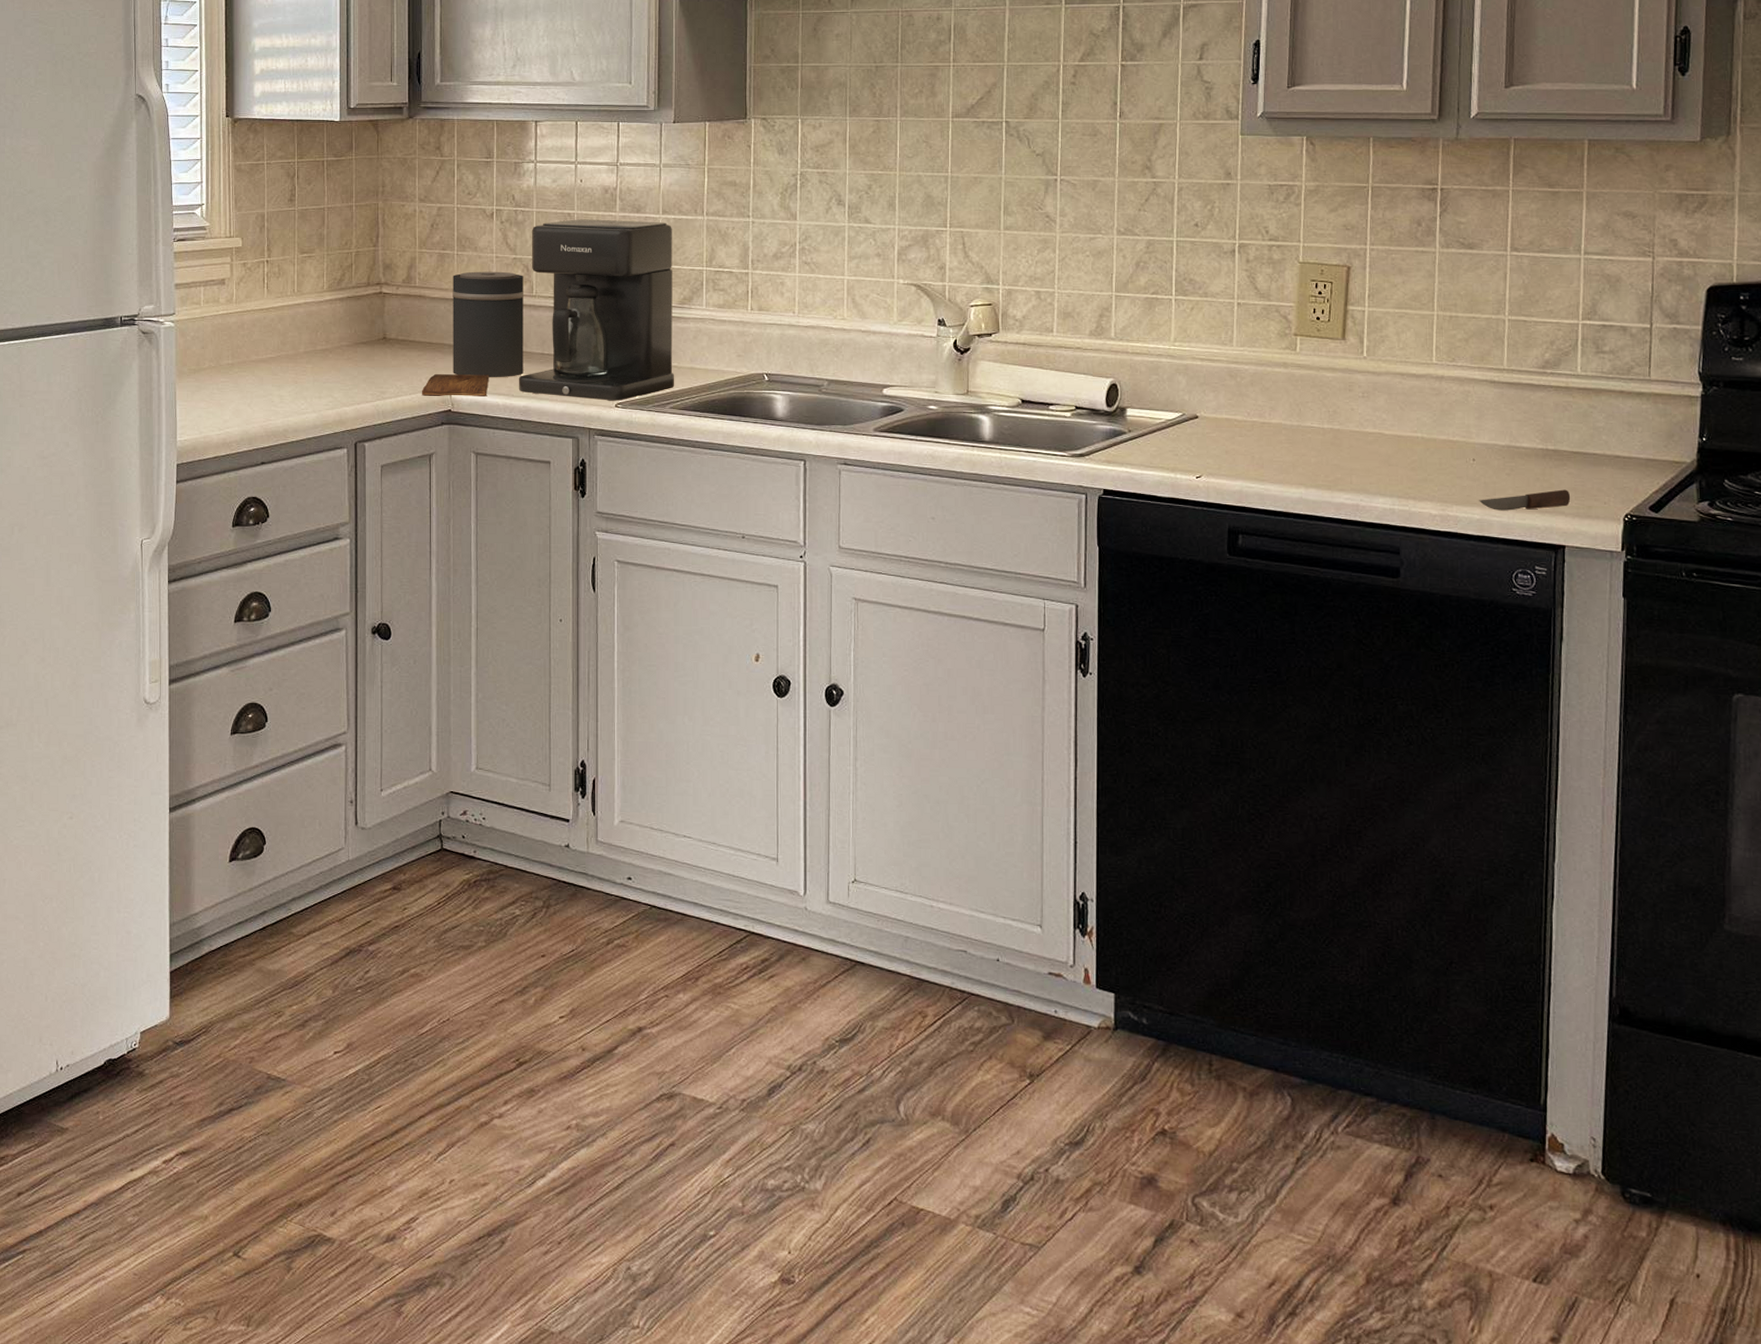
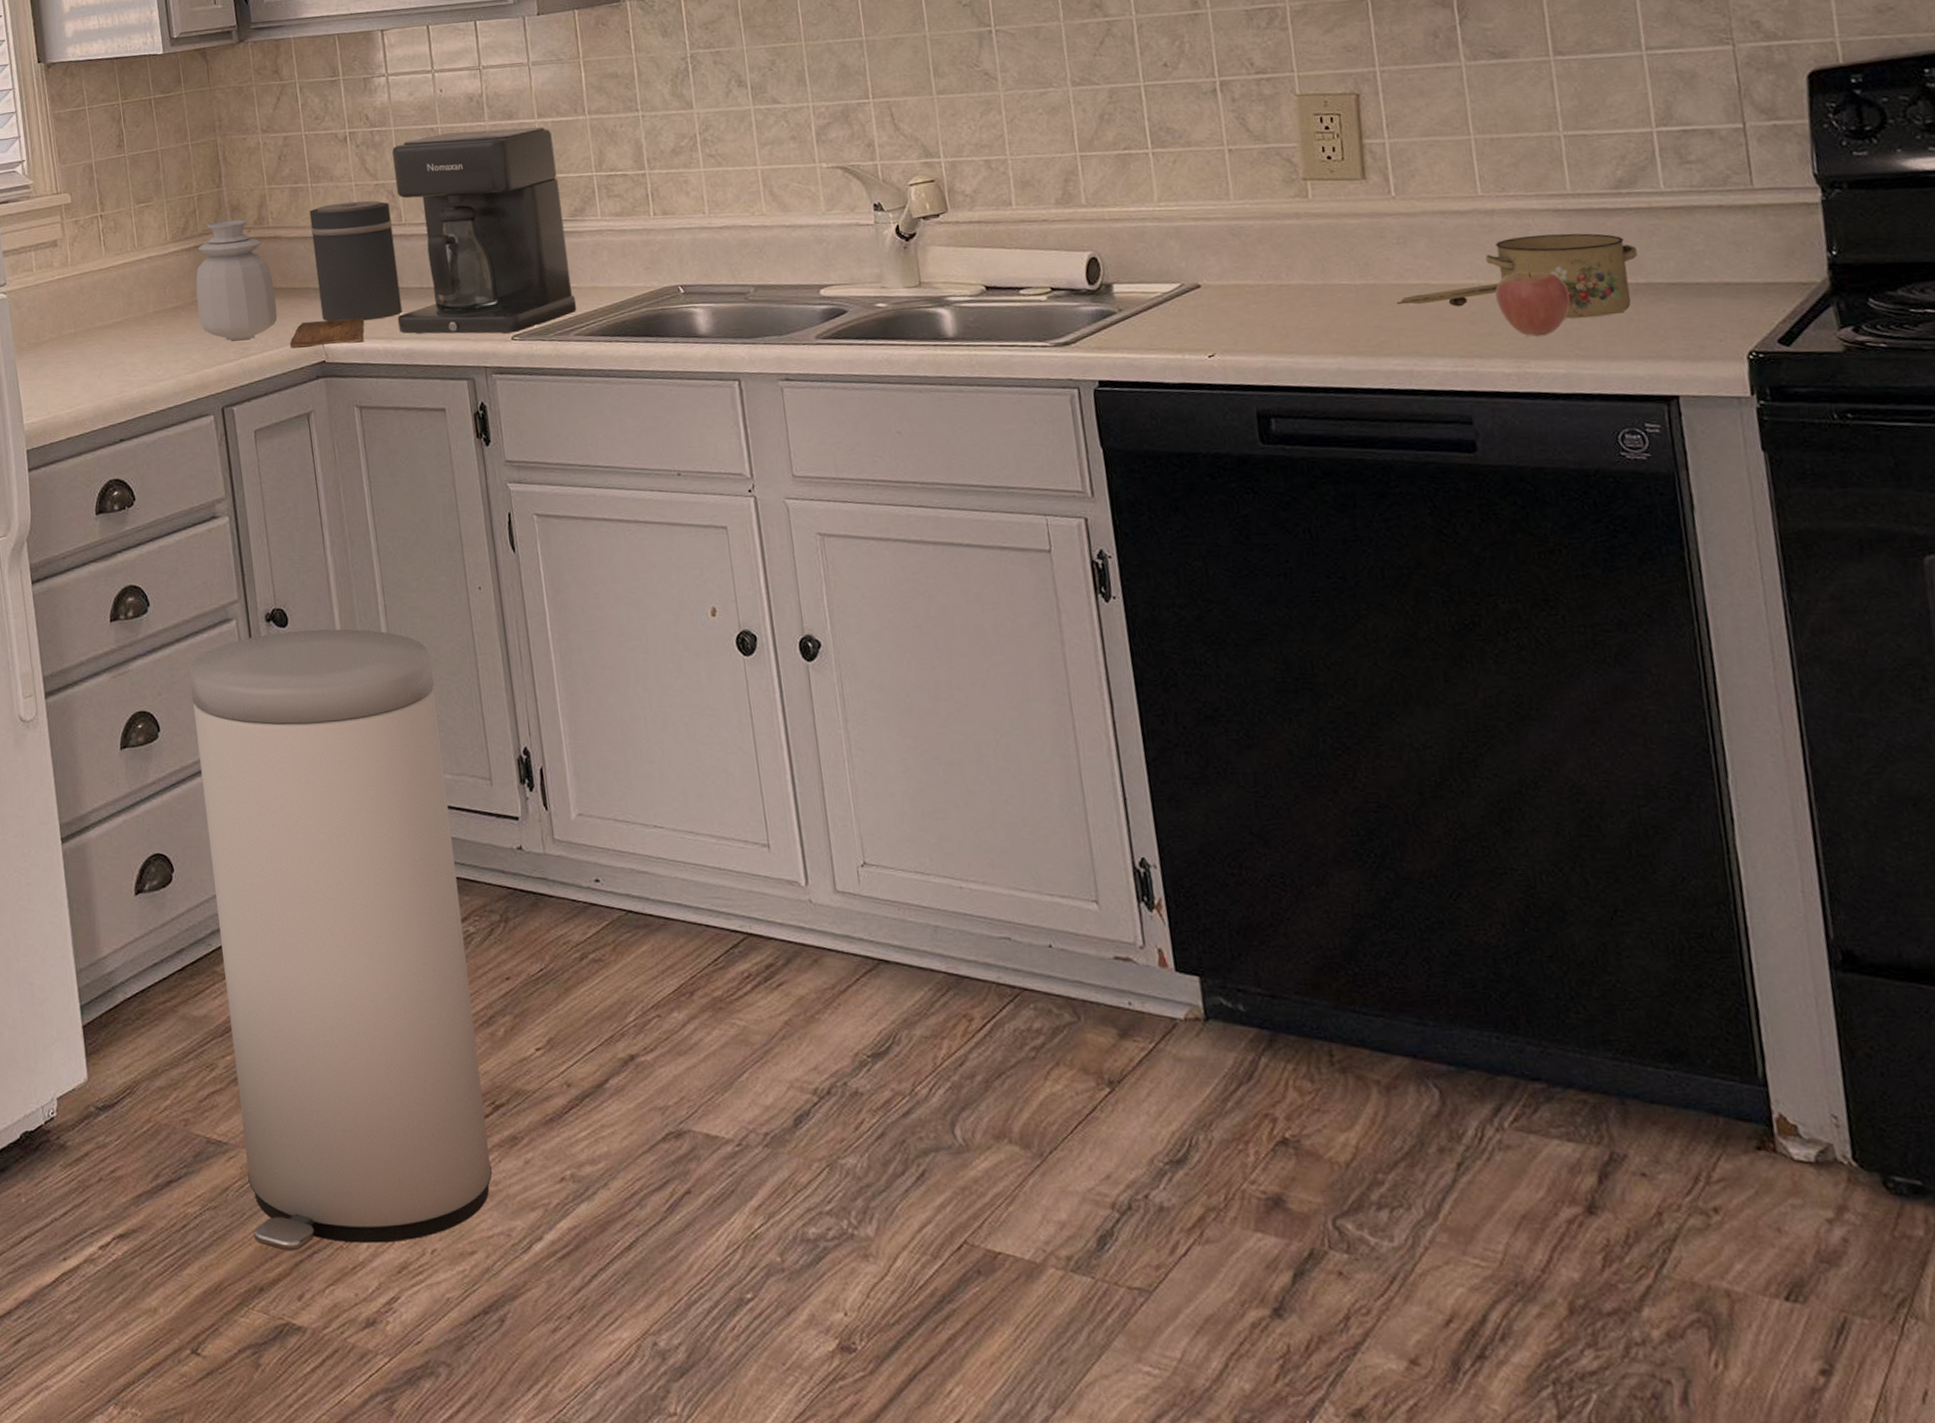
pedal bin: none [299,644,511,1174] -> present [189,629,492,1251]
jar: none [345,277,414,385] -> present [196,219,278,341]
cooking pot: none [1354,400,1551,474] -> present [1397,233,1638,319]
fruit: none [1434,419,1493,486] -> present [1495,257,1571,337]
knife: present [1479,489,1571,511] -> none [1561,329,1677,362]

